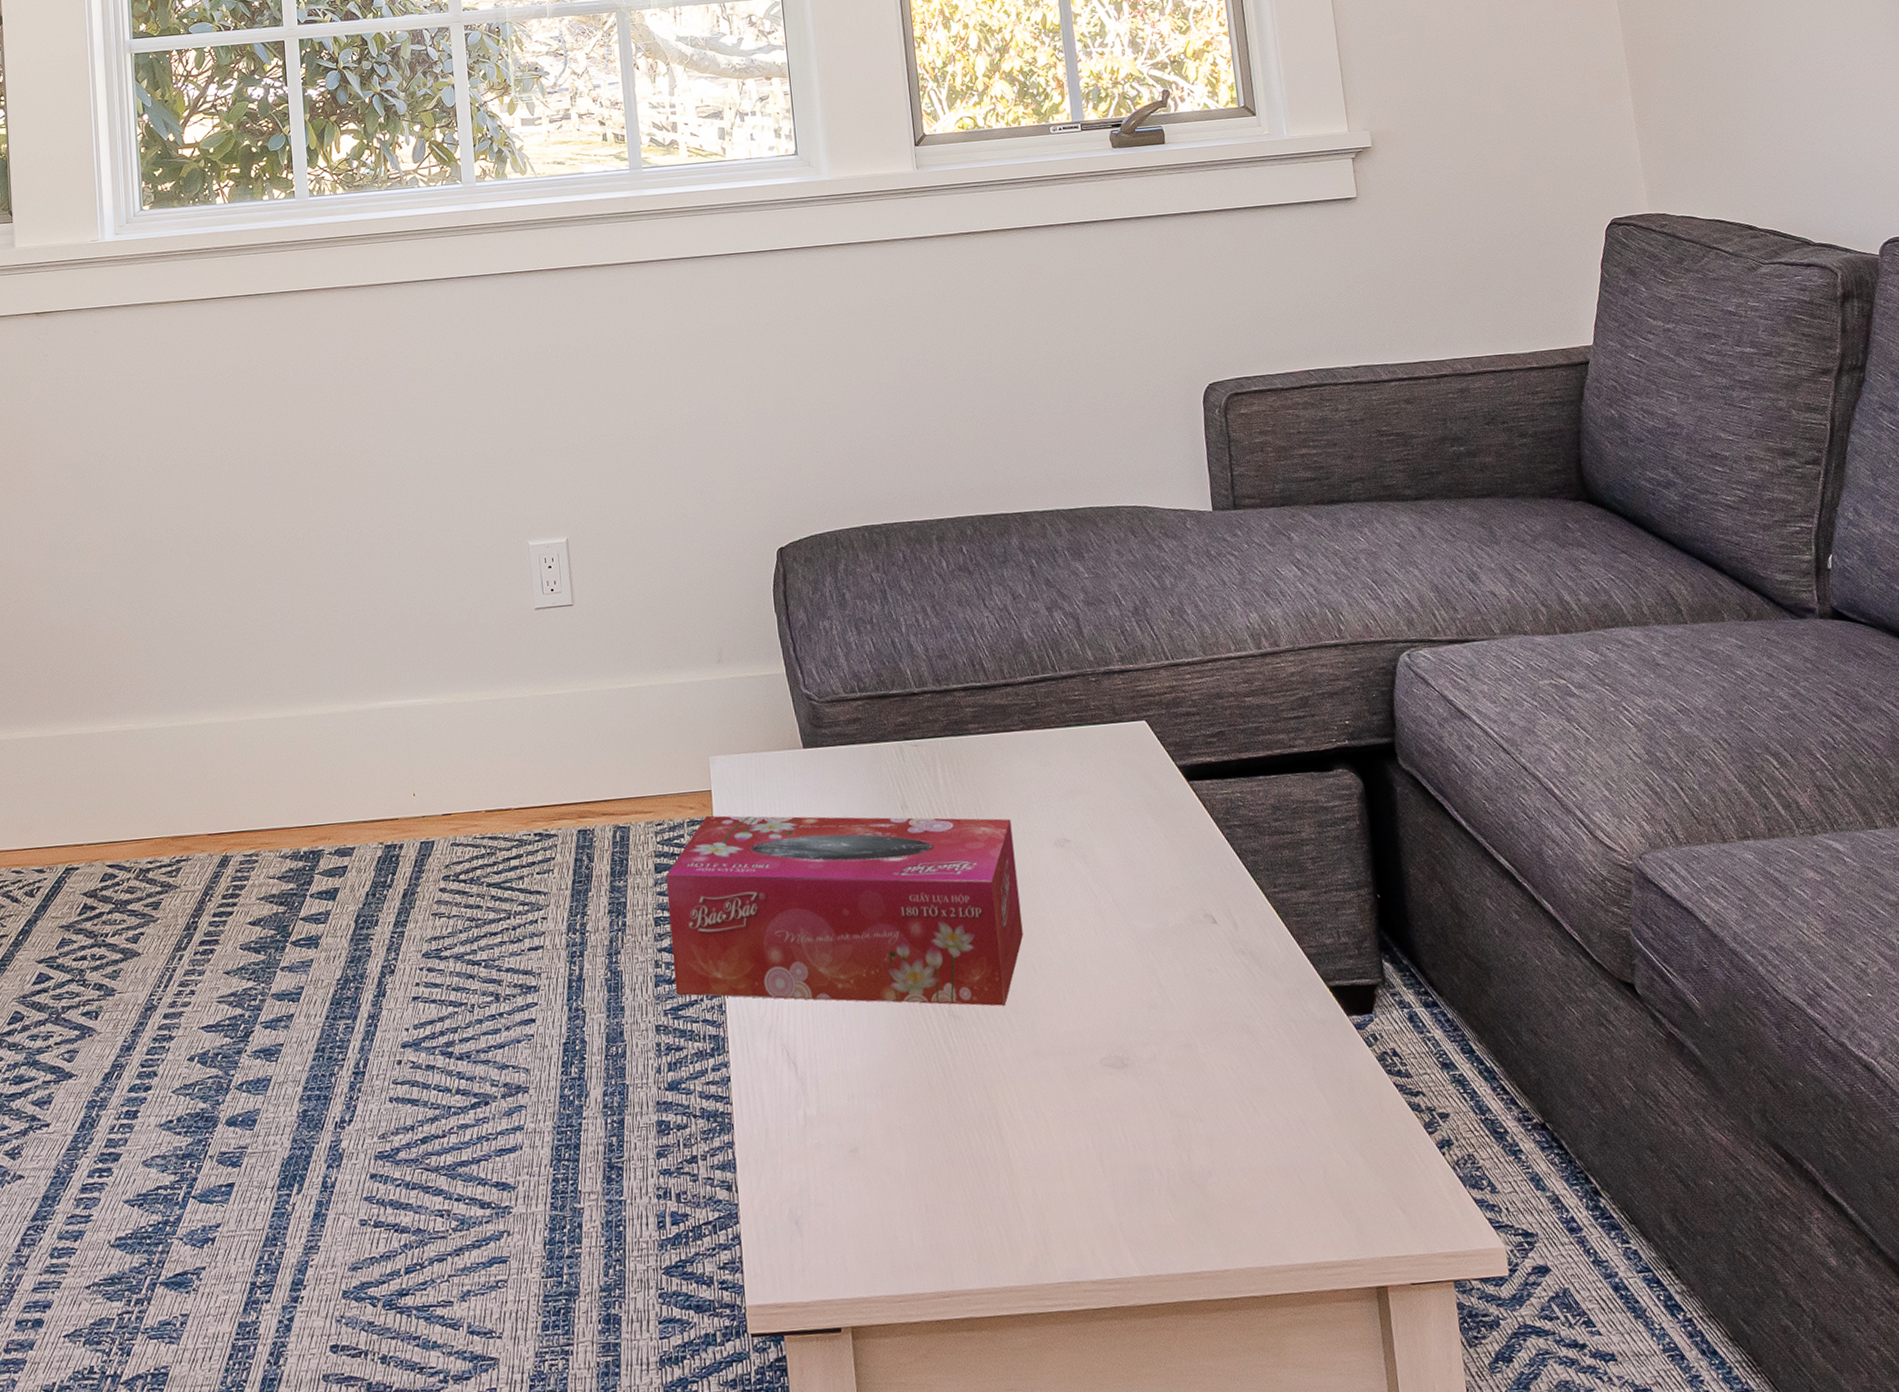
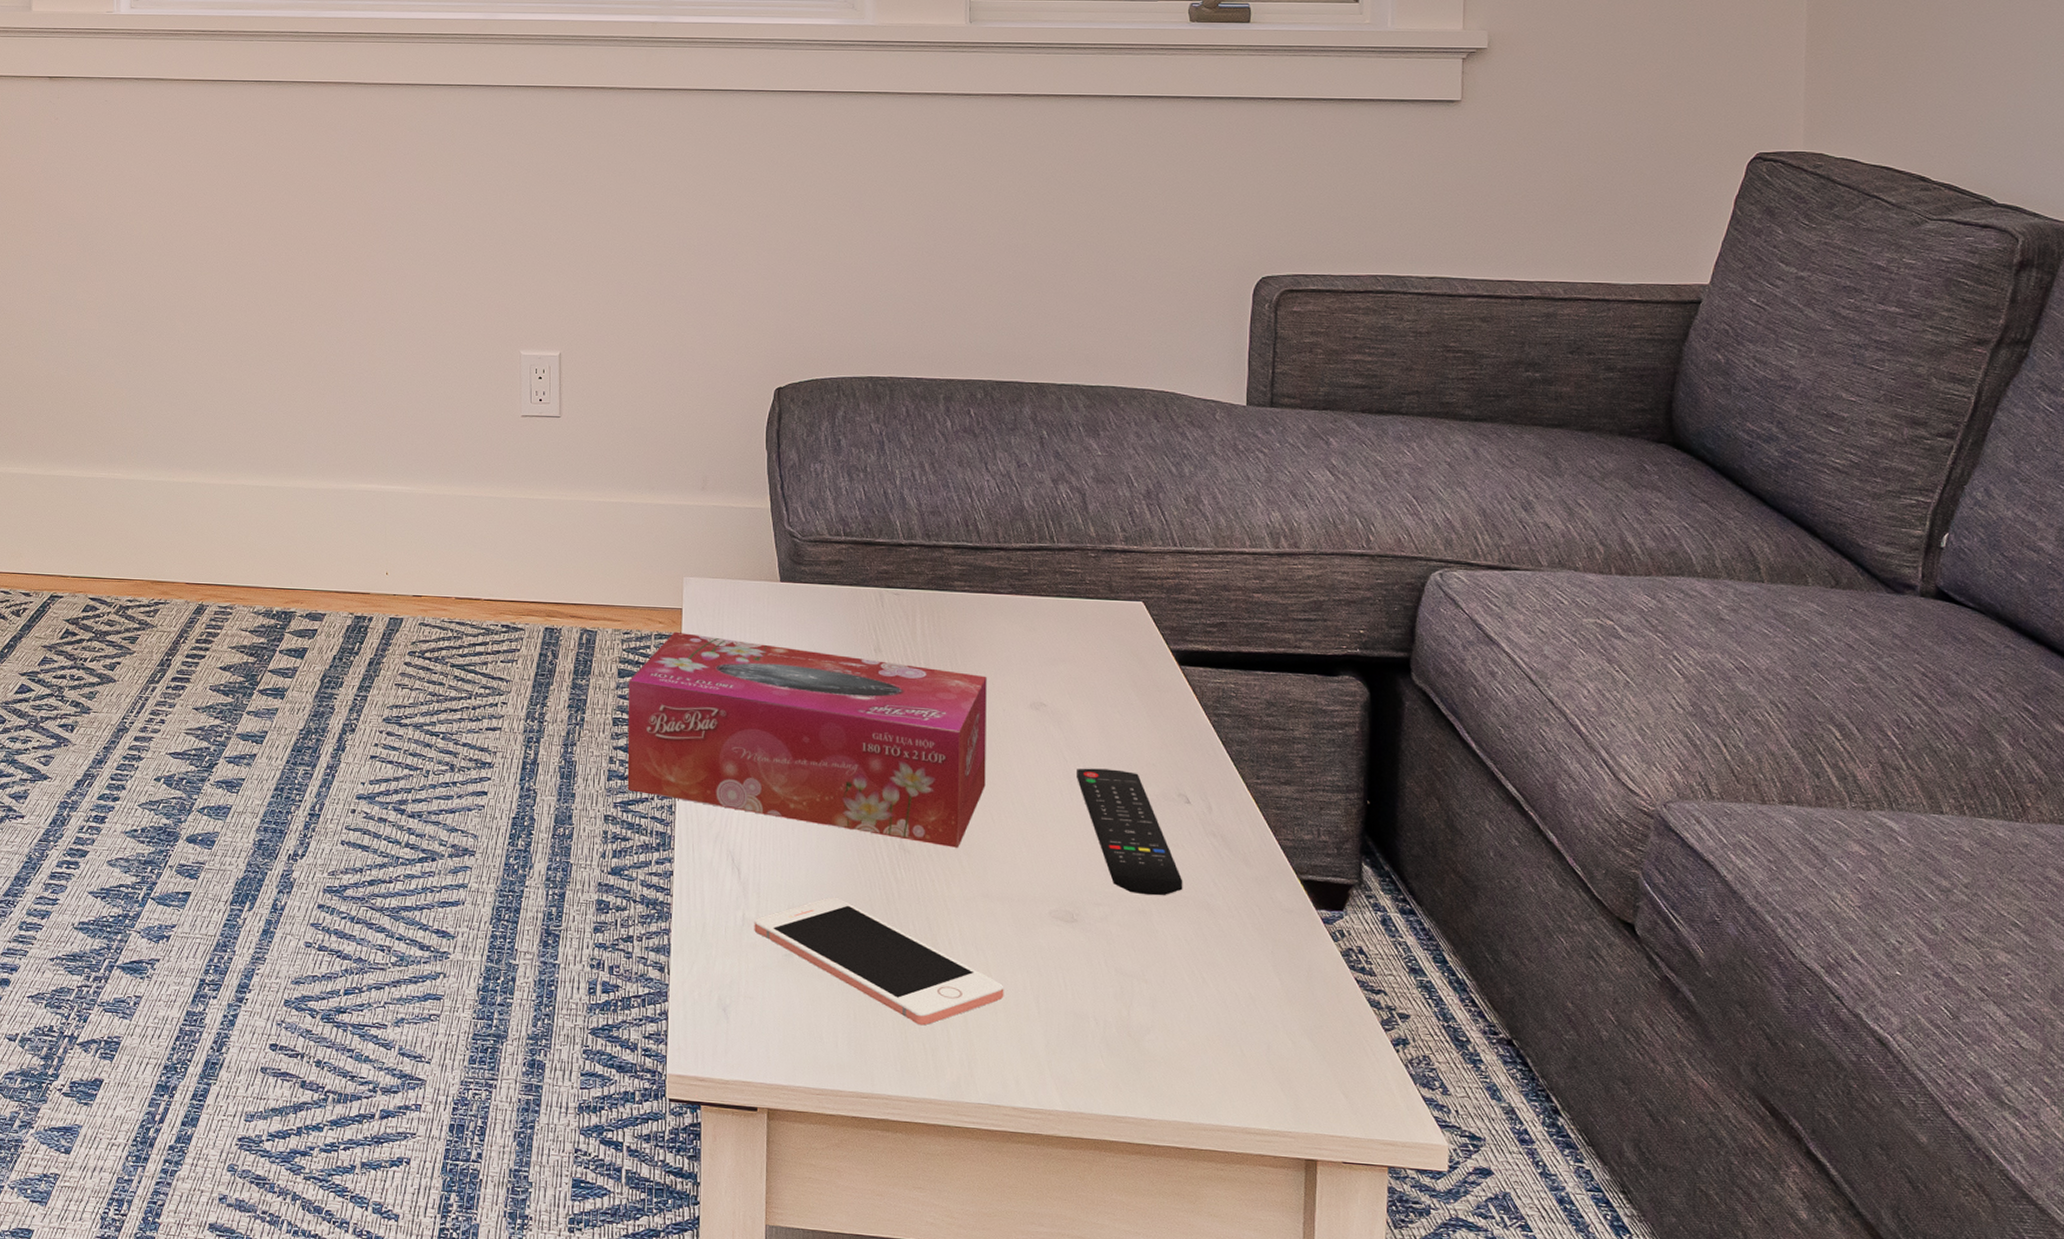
cell phone: none [816,1078,1069,1206] -> present [754,896,1004,1026]
remote control: none [1107,898,1222,1027] -> present [1077,768,1183,896]

